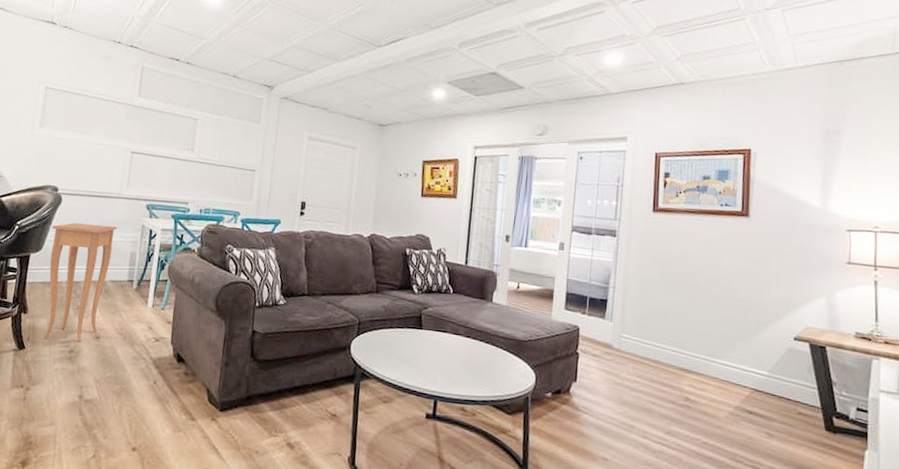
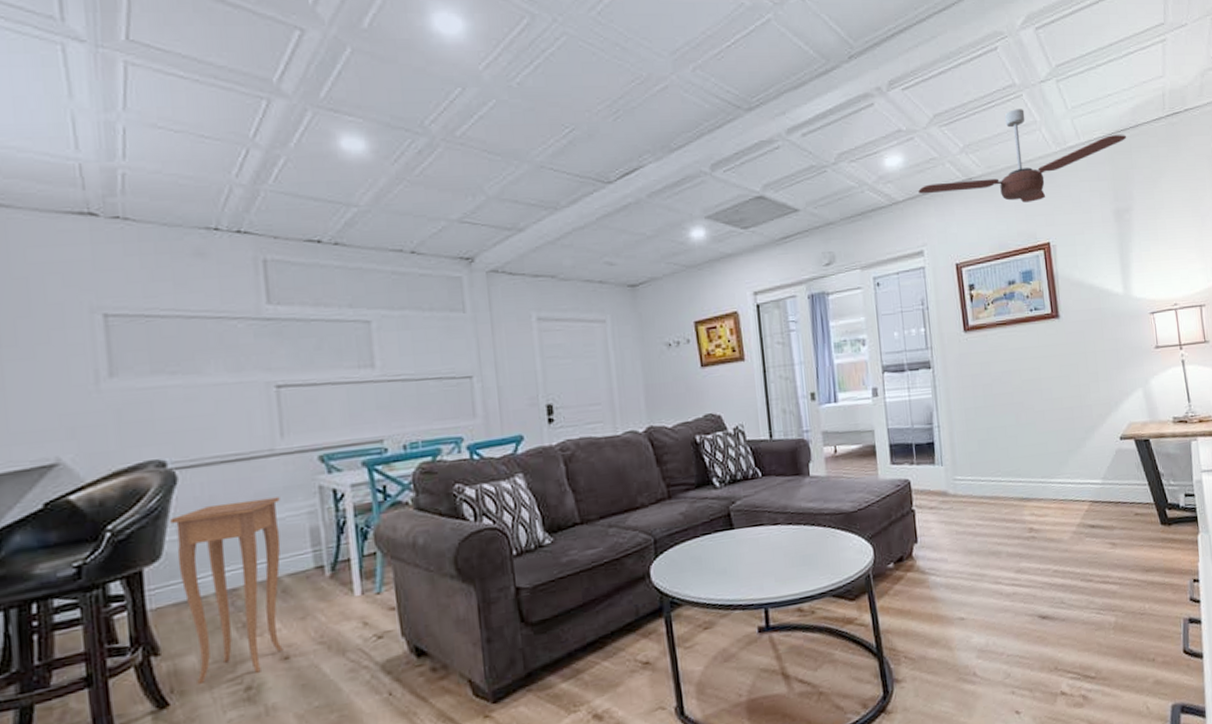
ceiling fan: none [632,30,848,112] -> present [918,109,1127,203]

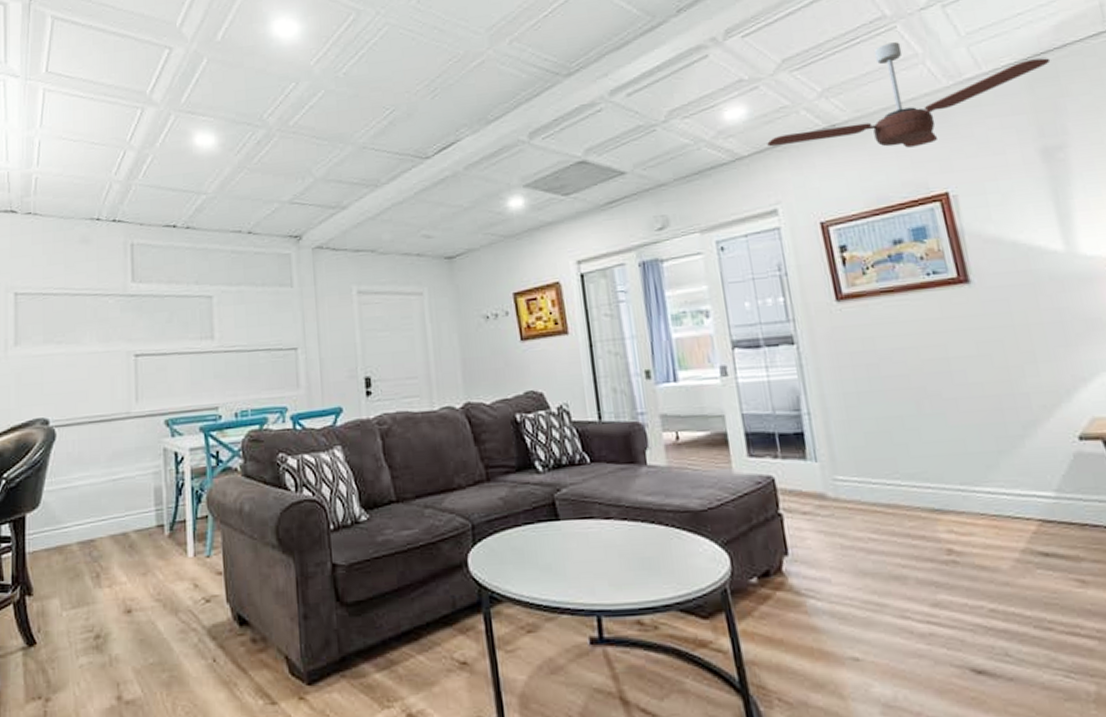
side table: present [170,497,283,684] -> none [48,456,132,627]

